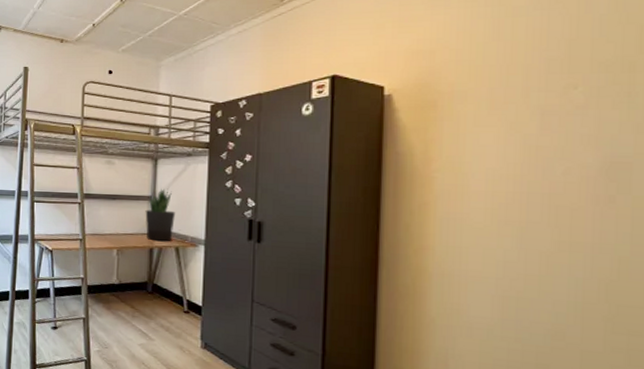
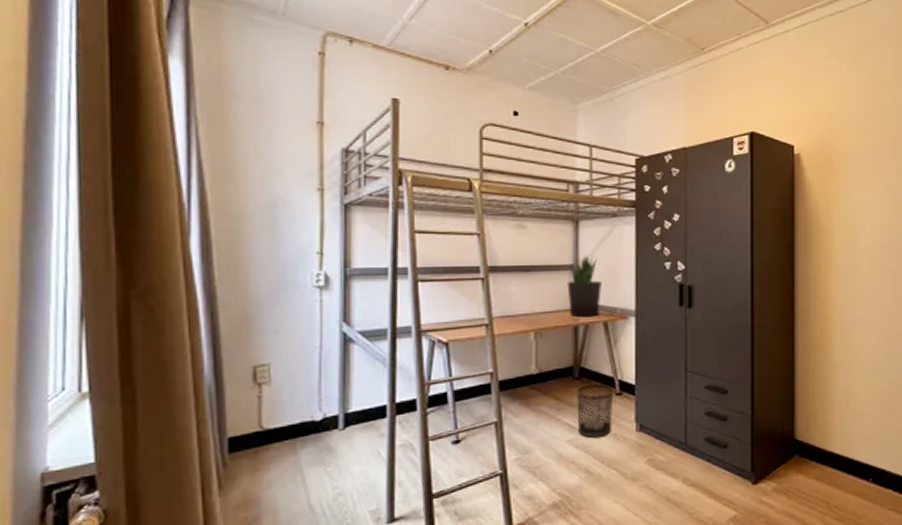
waste bin: none [149,299,182,348] -> present [577,383,614,439]

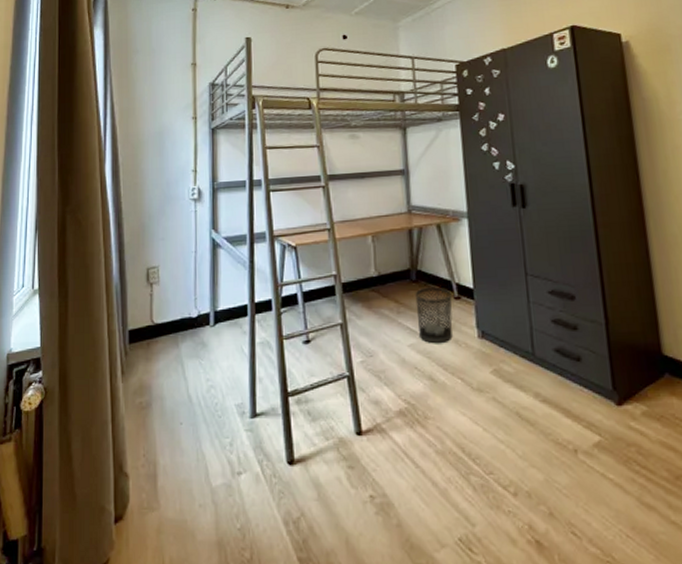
planter: present [567,253,602,318] -> none [399,157,433,221]

